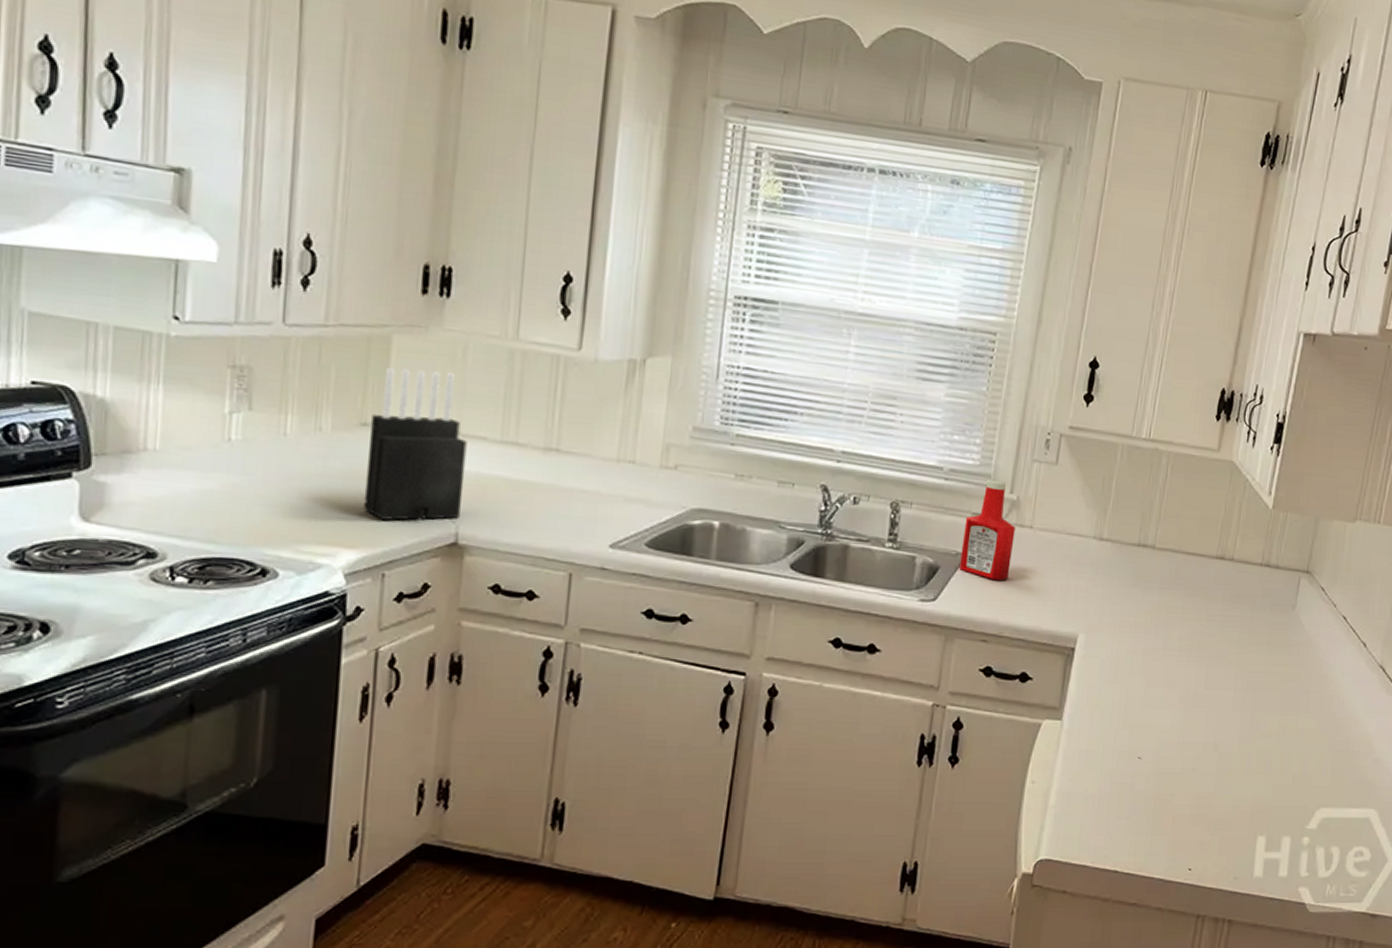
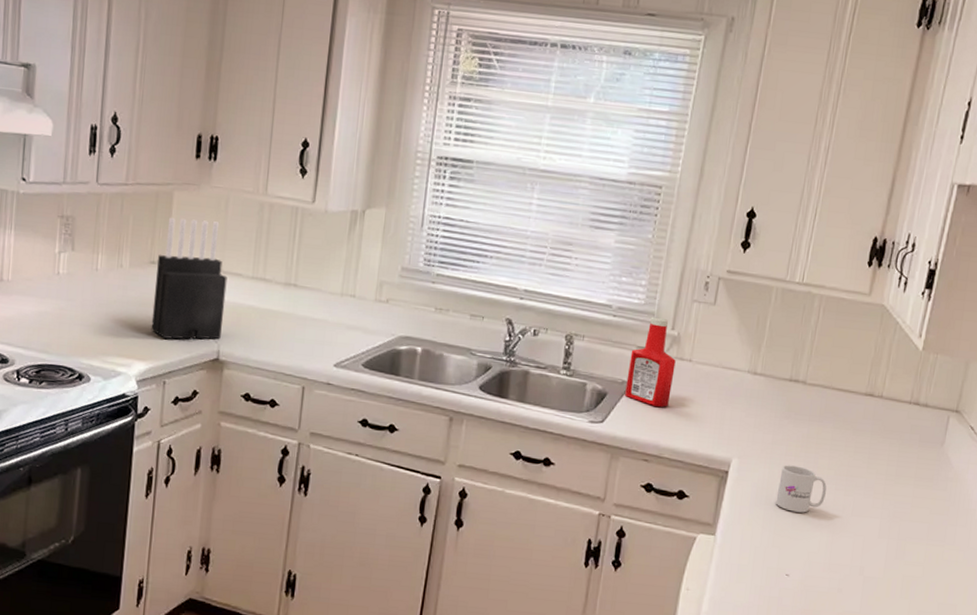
mug: none [1125,637,1179,689] -> present [775,465,827,513]

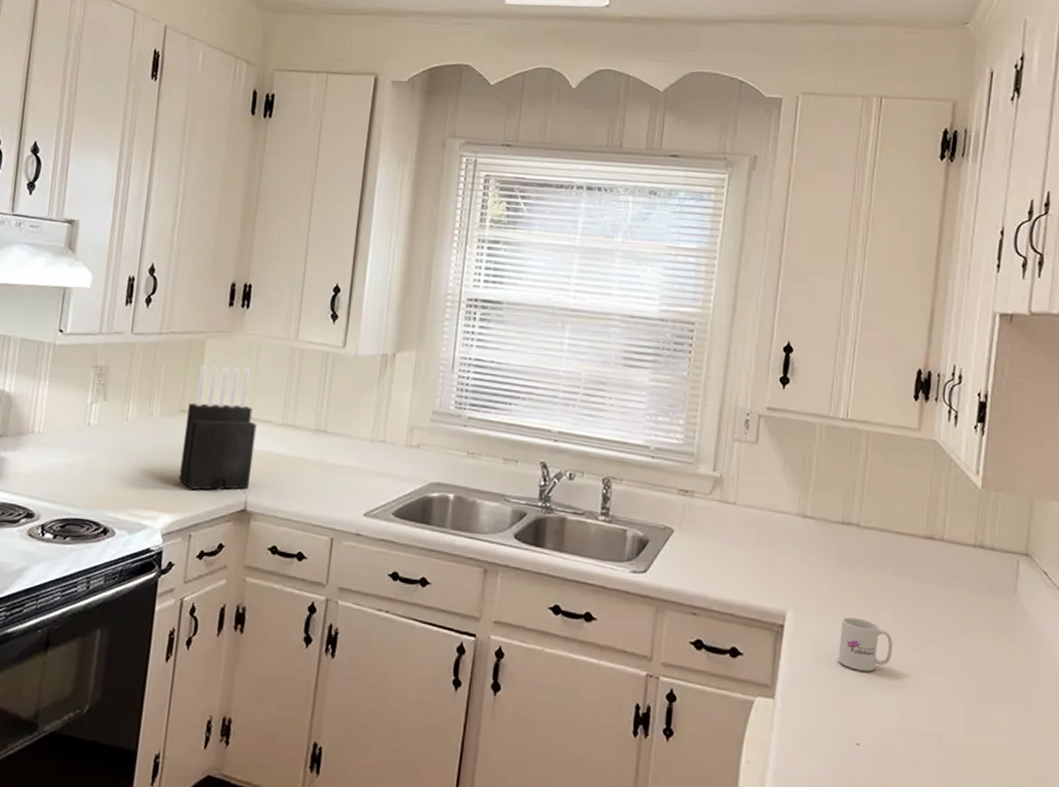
ketchup bottle: present [624,316,676,407] -> none [667,457,720,555]

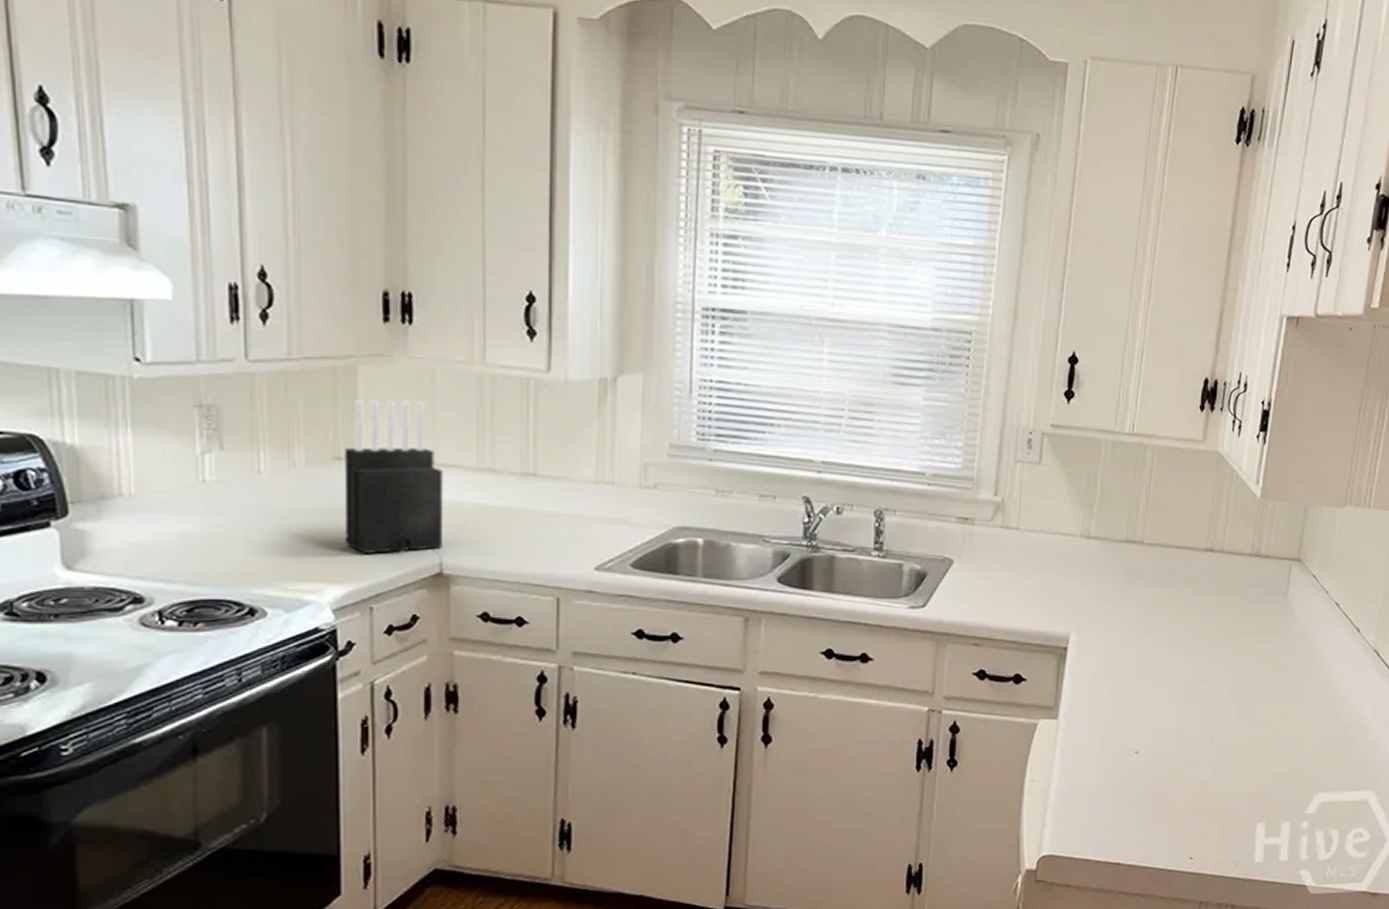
mug: present [838,617,892,672] -> none [1119,634,1172,684]

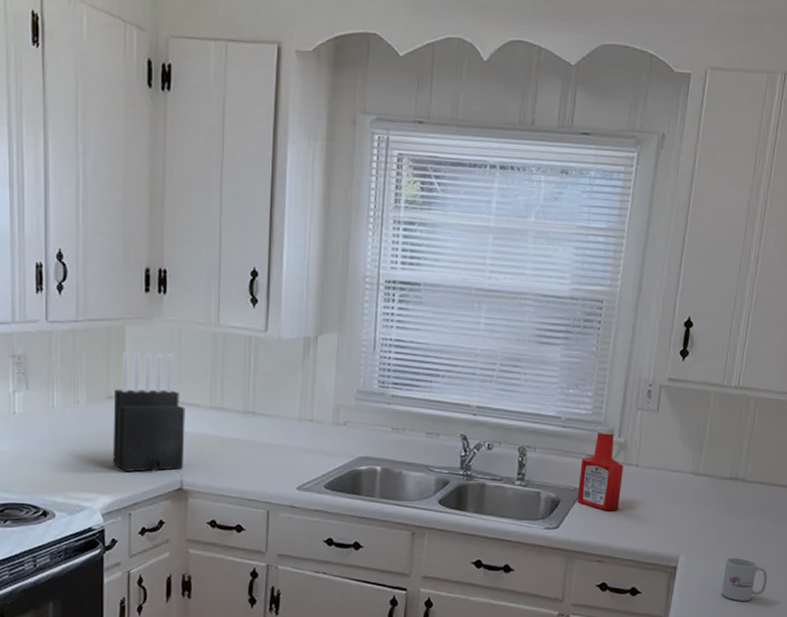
ketchup bottle: none [946,482,1001,583] -> present [576,426,624,511]
mug: none [1119,634,1172,684] -> present [721,557,767,601]

